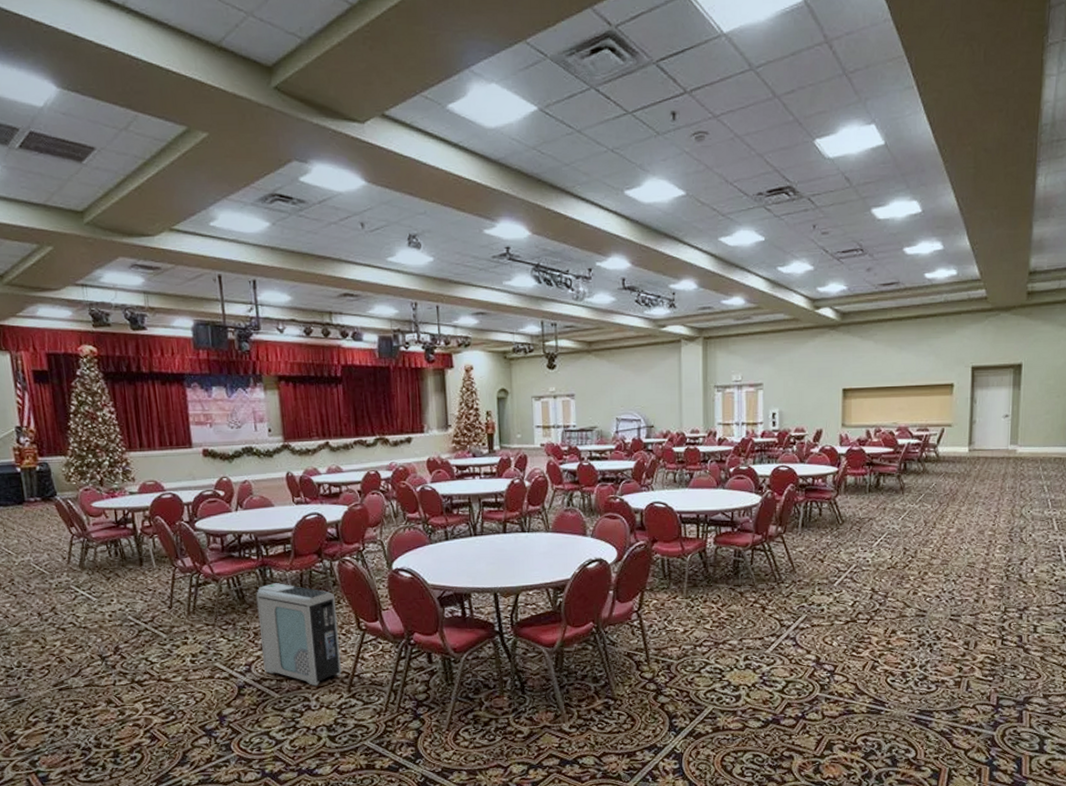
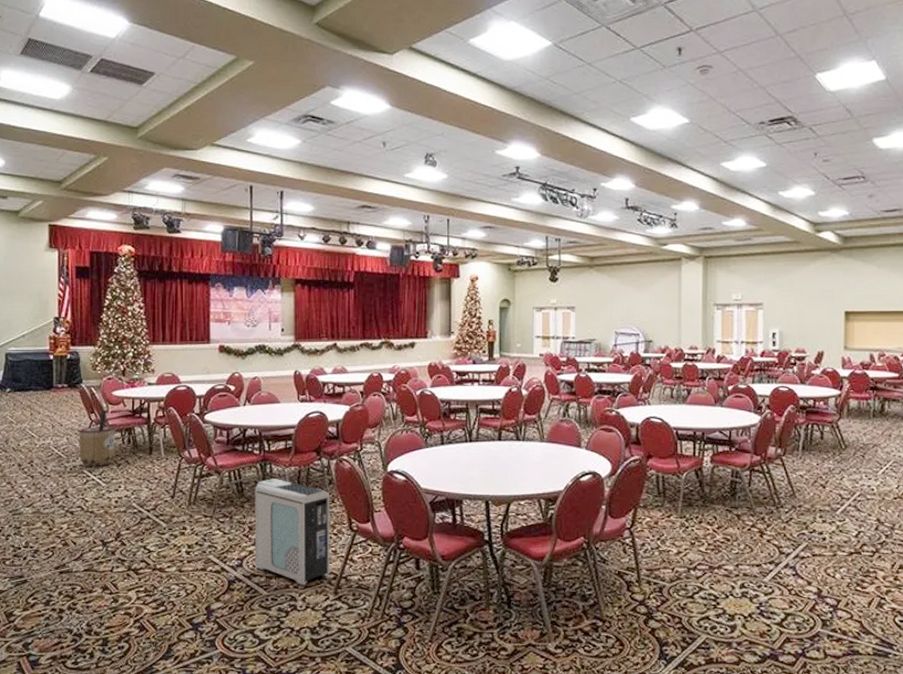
trash can: none [58,522,103,583] -> present [78,409,116,468]

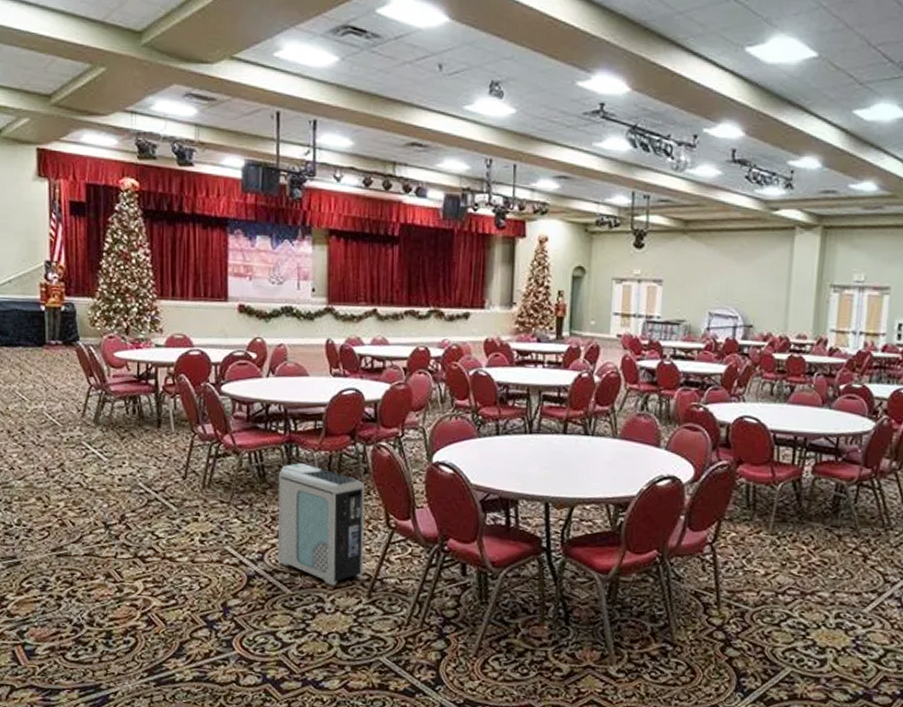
trash can: present [78,409,116,468] -> none [75,372,119,440]

